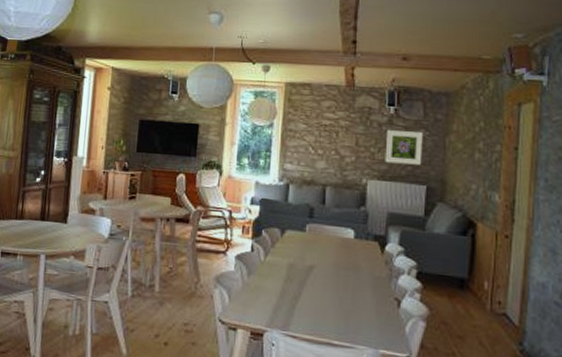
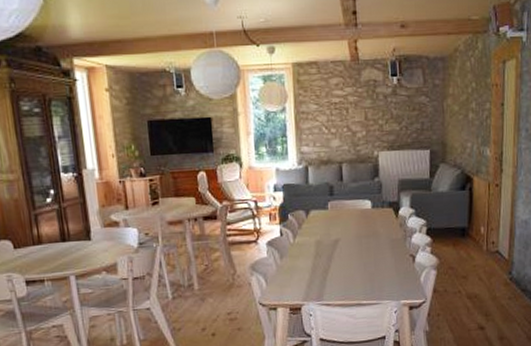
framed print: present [385,130,423,165] -> none [391,99,425,133]

